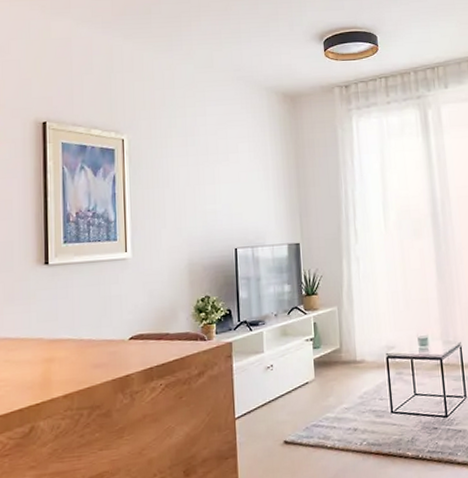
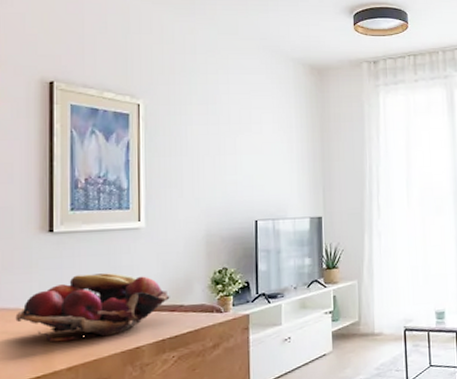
fruit basket: none [16,302,156,370] -> present [15,273,170,342]

